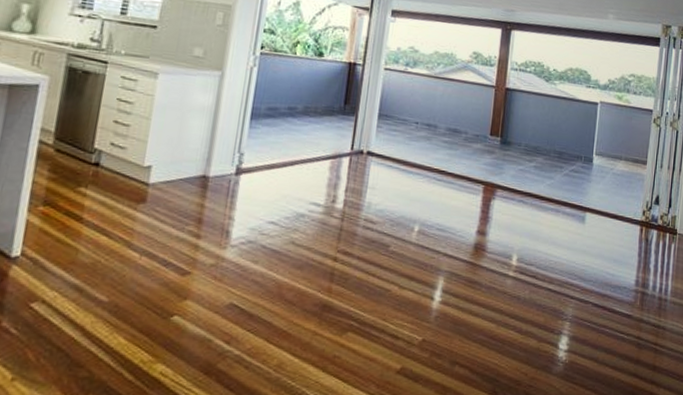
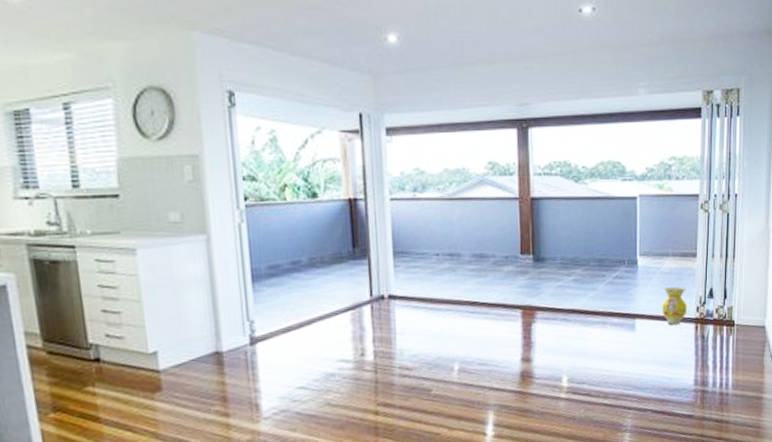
vase: none [611,187,635,225] -> present [662,286,687,326]

